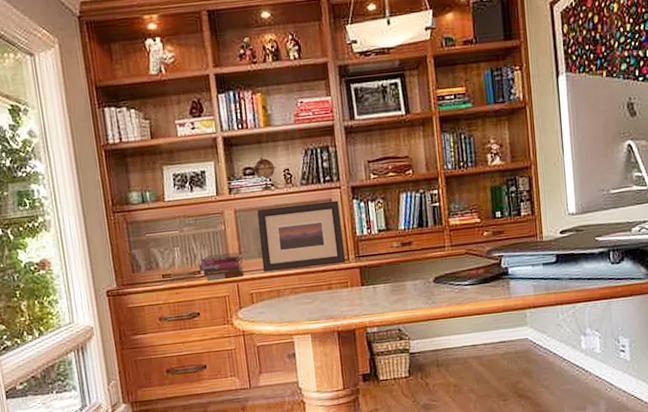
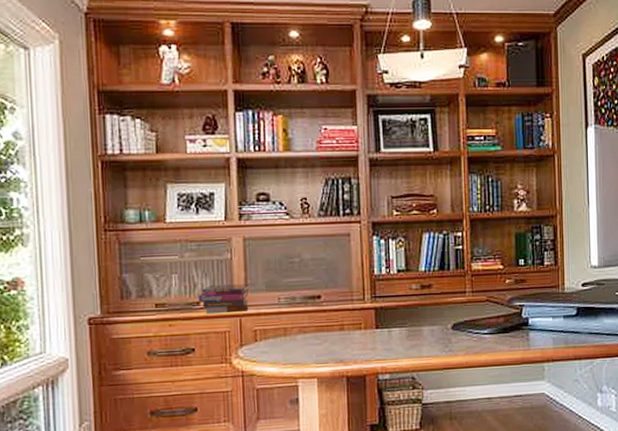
globe: present [252,157,276,191] -> none [267,183,293,220]
picture frame: present [257,200,346,272] -> none [268,235,361,308]

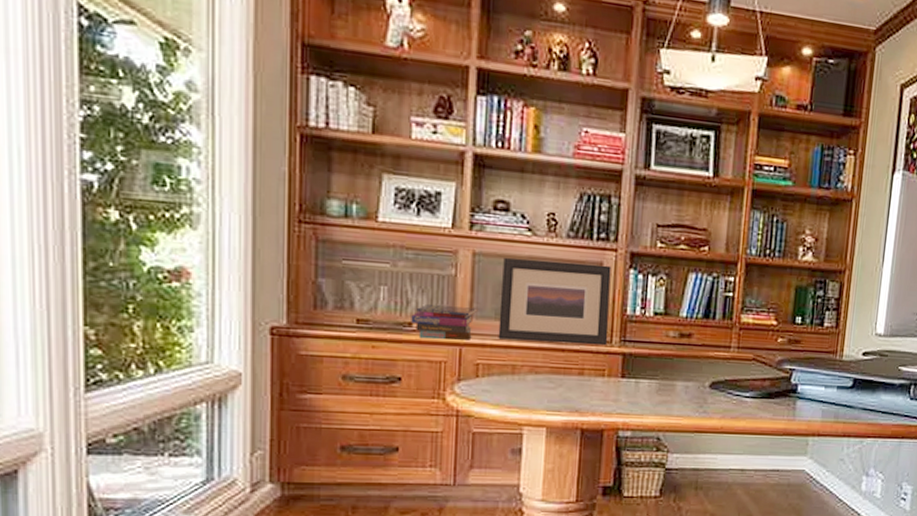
picture frame: none [268,235,361,308] -> present [498,258,611,346]

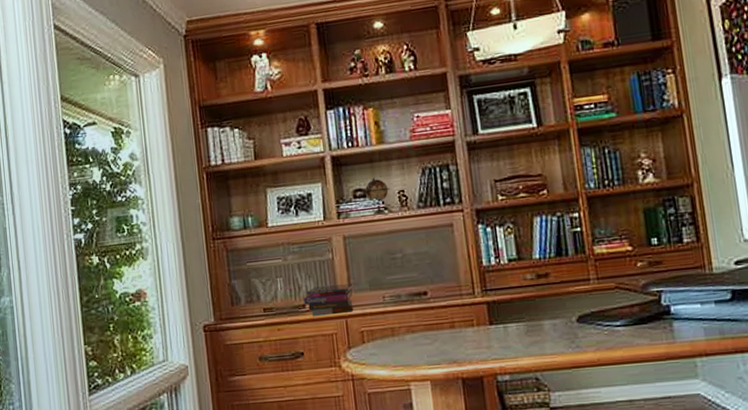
picture frame: present [498,258,611,346] -> none [368,225,471,307]
globe: none [506,190,539,236] -> present [363,177,390,215]

